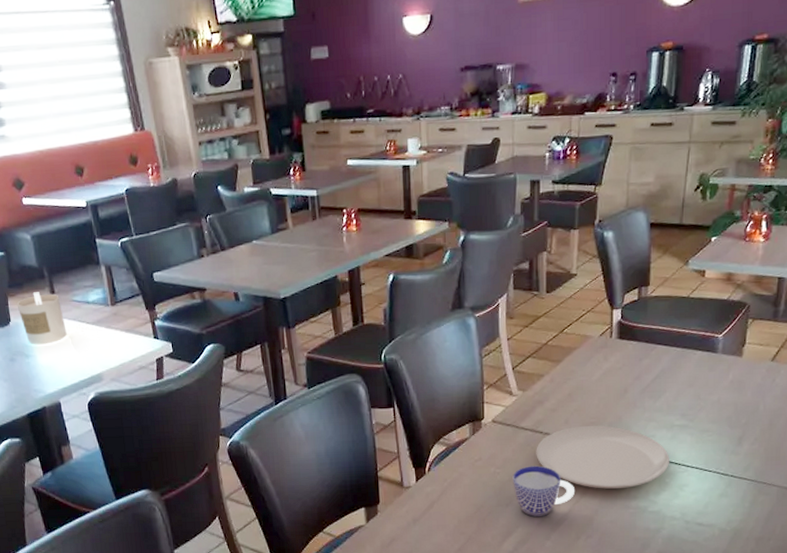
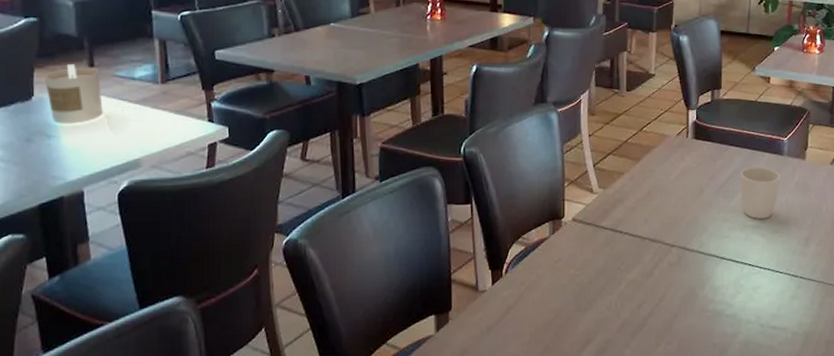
cup: present [513,465,576,517] -> none [592,267,655,322]
plate: present [536,425,669,489] -> none [616,225,744,292]
cup: none [667,365,712,418] -> present [740,167,780,219]

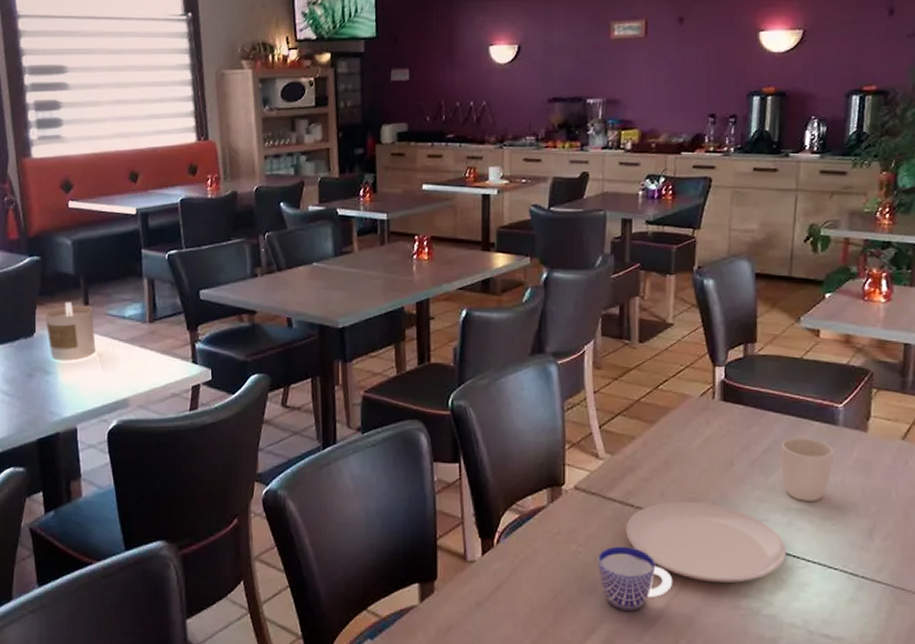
cup: none [592,267,655,322] -> present [597,546,673,611]
plate: none [616,225,744,292] -> present [626,501,786,583]

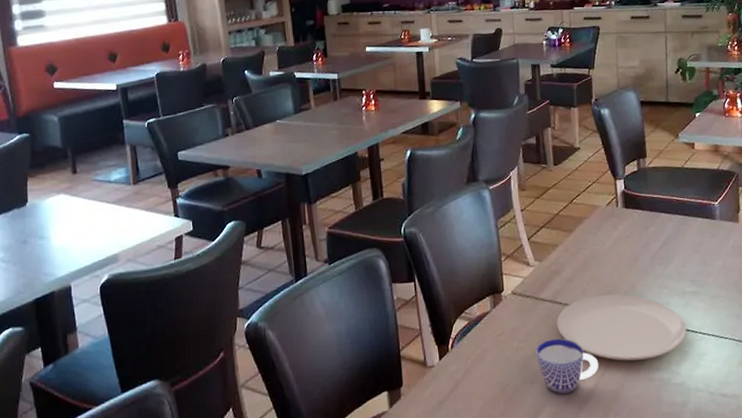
candle: present [45,302,96,361] -> none [36,172,85,226]
cup: present [781,438,833,501] -> none [673,232,715,285]

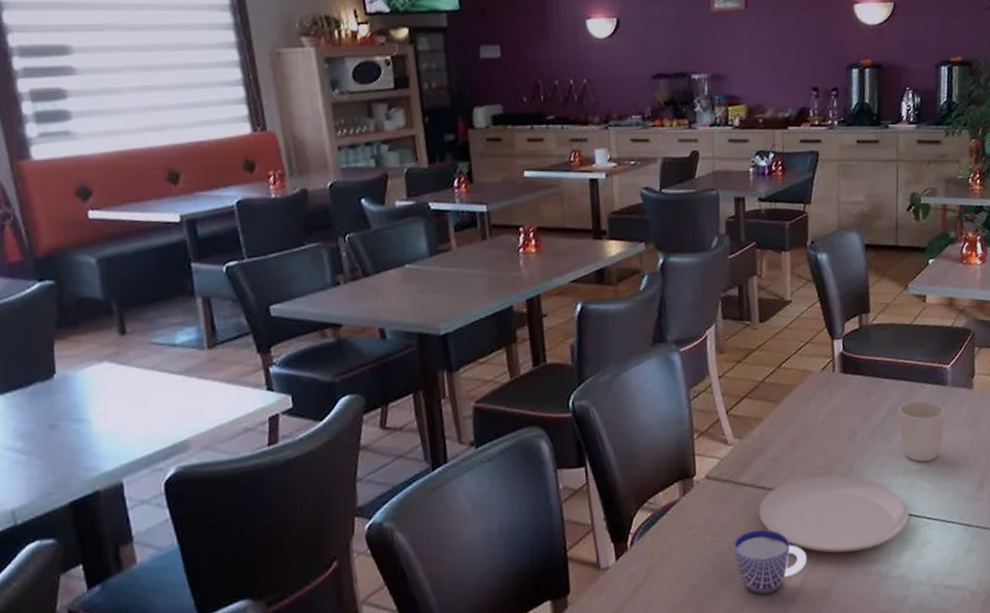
cup: none [673,232,715,285] -> present [898,401,945,462]

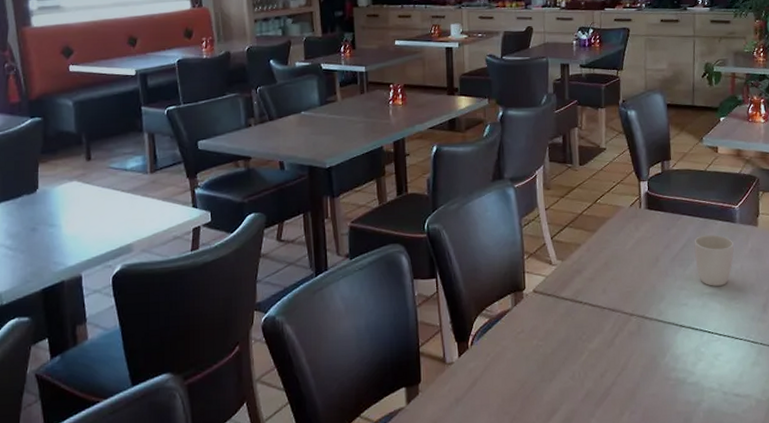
cup: present [733,529,808,595] -> none [555,337,617,392]
plate: present [758,475,909,553] -> none [576,294,703,361]

